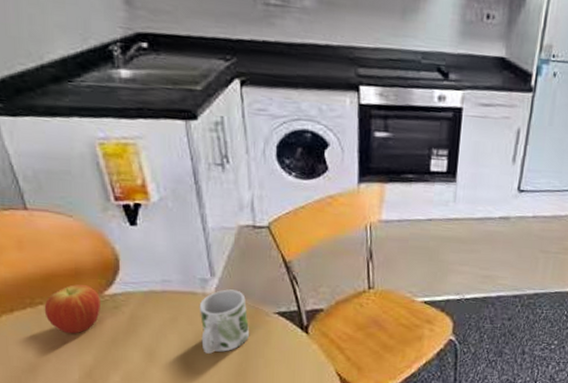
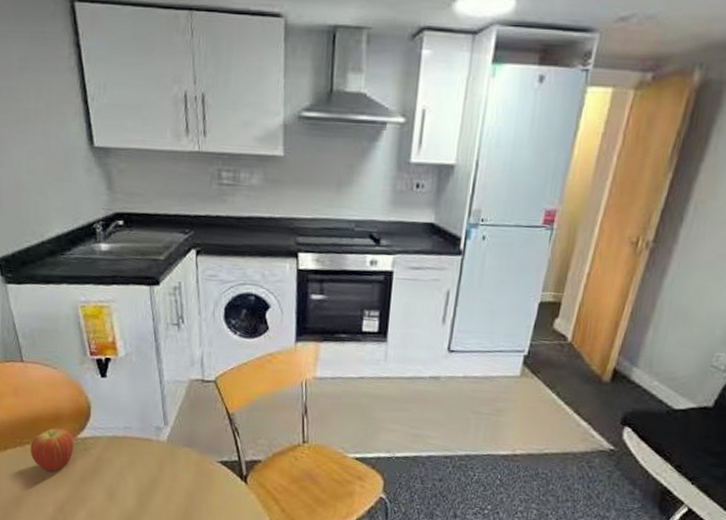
mug: present [199,289,249,354] -> none [153,437,195,497]

